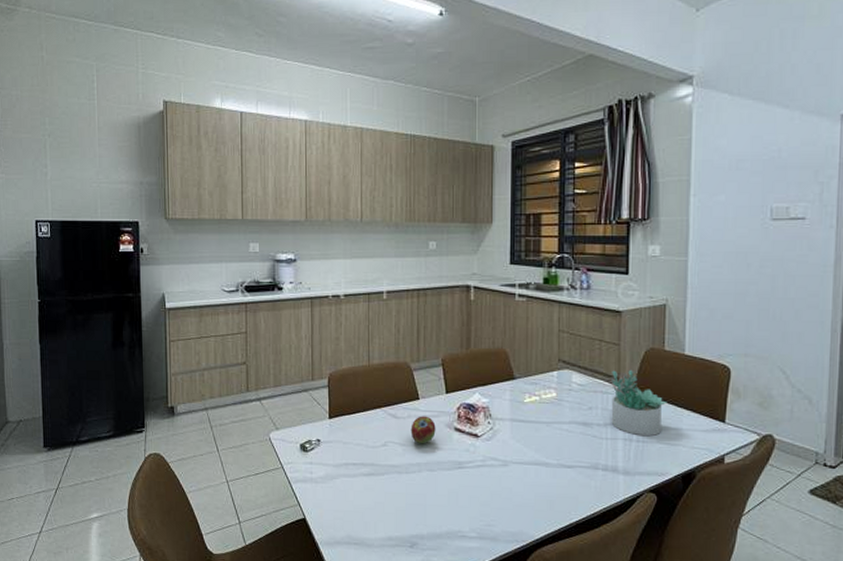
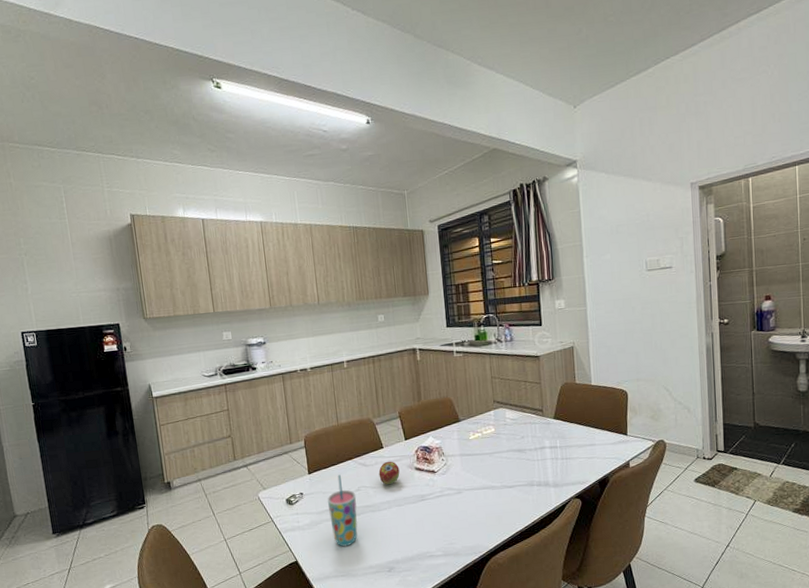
cup: none [347,424,382,510] -> present [327,475,358,547]
succulent plant: present [610,369,668,437] -> none [536,402,582,454]

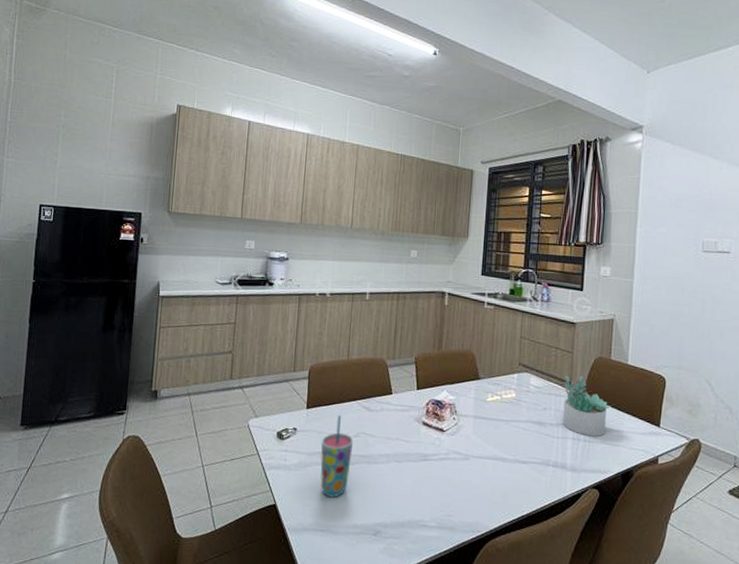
fruit: present [378,461,400,485] -> none [382,409,406,436]
succulent plant: none [536,402,582,454] -> present [562,375,612,437]

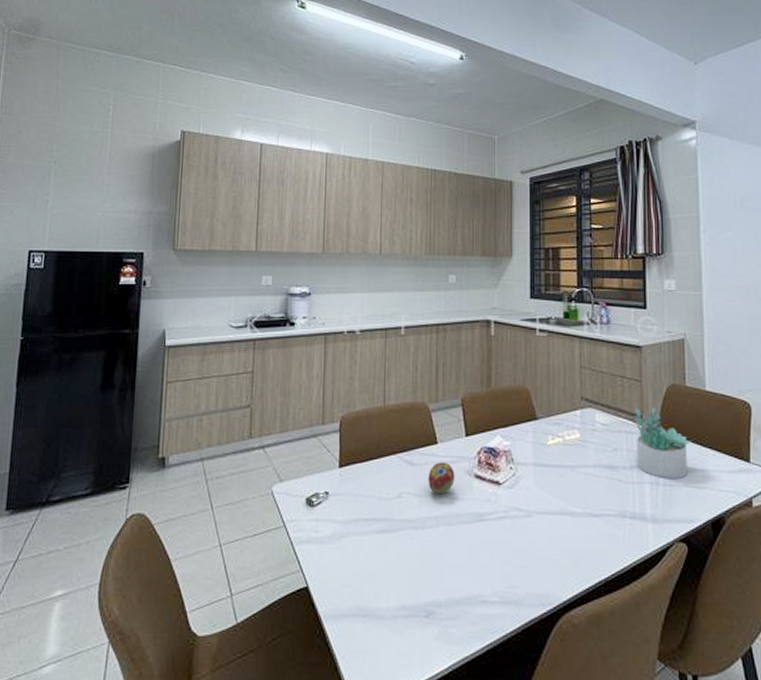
cup: present [320,415,354,498] -> none [357,473,396,574]
fruit: none [382,409,406,436] -> present [428,462,455,495]

